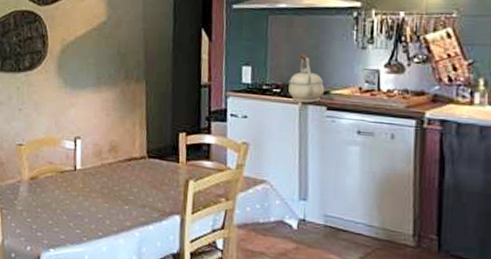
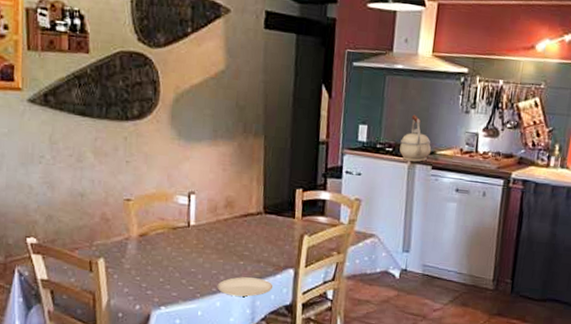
plate: none [103,222,160,243] -> present [217,277,274,297]

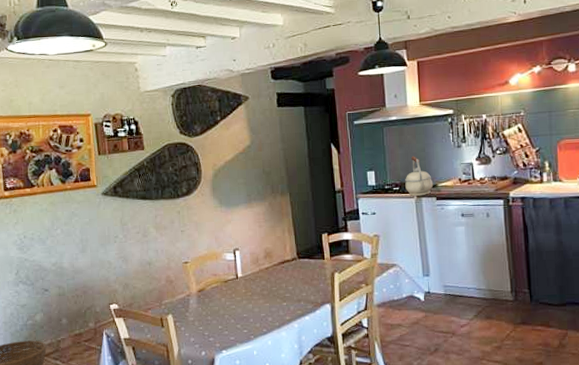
plate: present [217,277,274,297] -> none [267,316,315,334]

